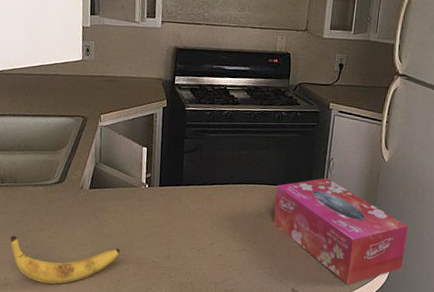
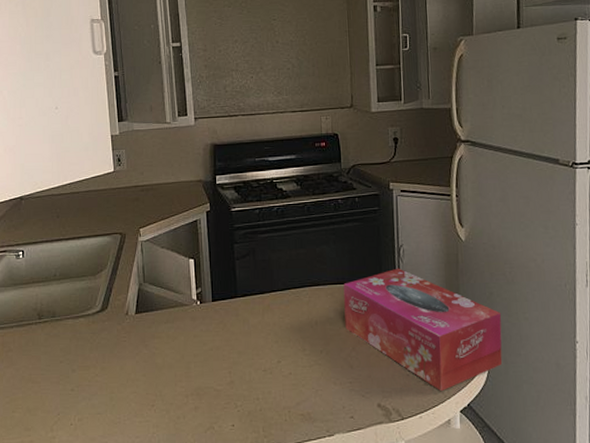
banana: present [10,236,121,284] -> none [54,379,177,430]

